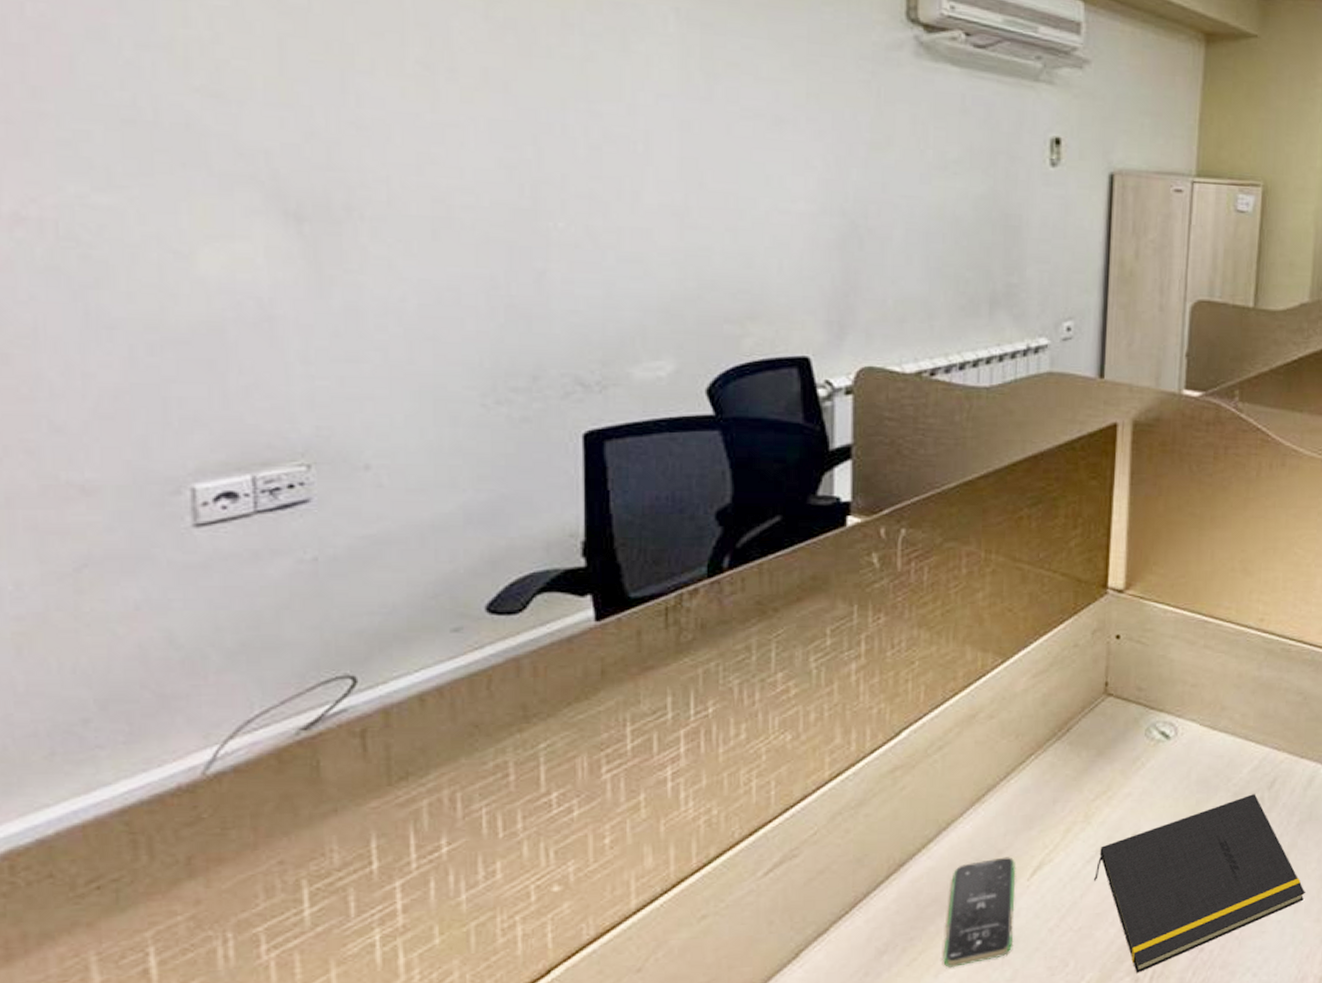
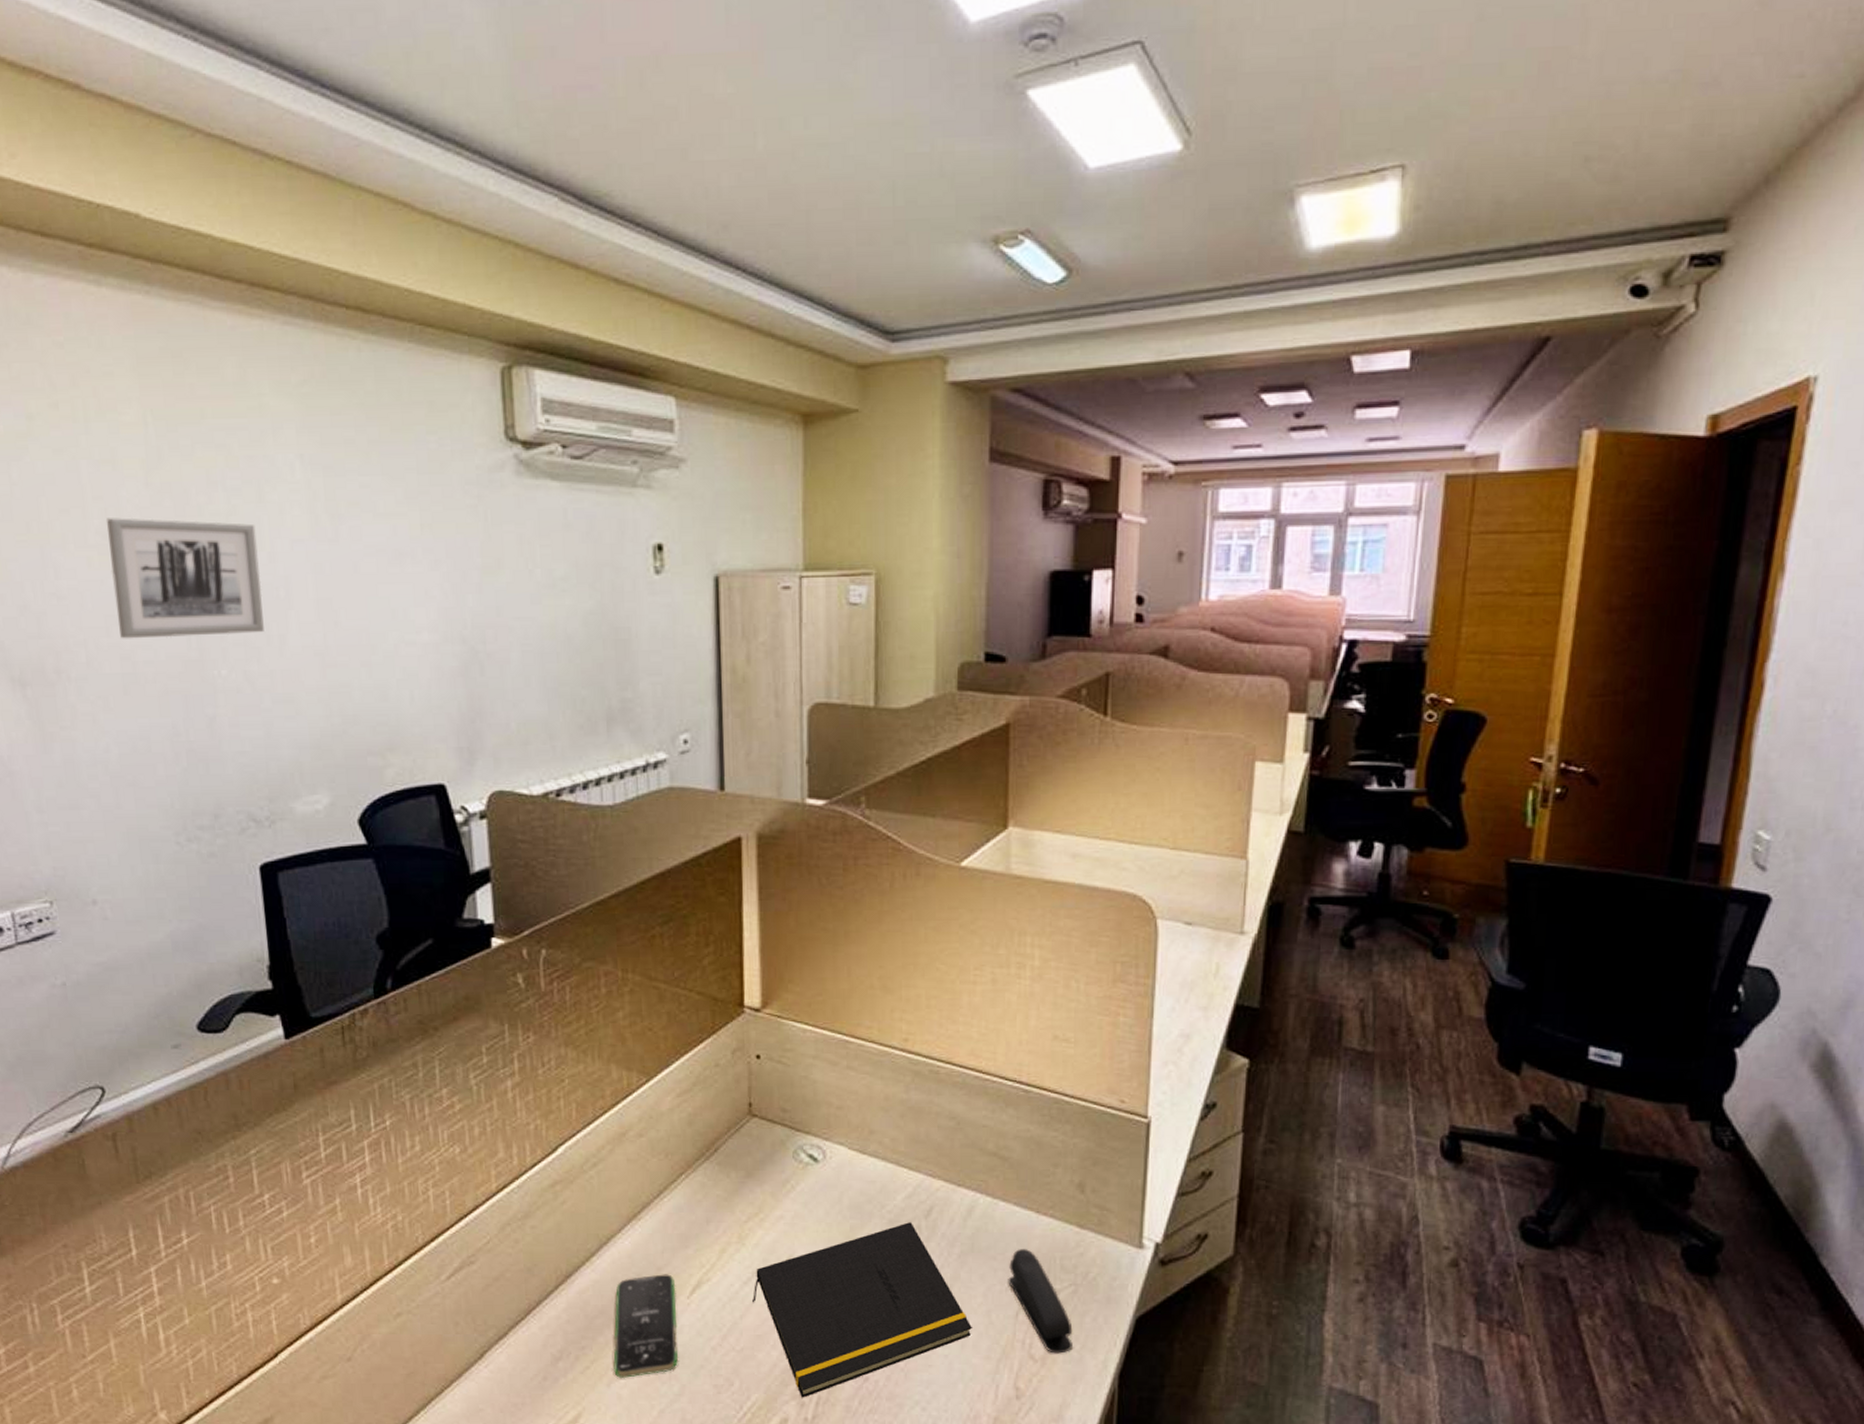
wall art: none [430,48,617,187] -> present [105,518,264,639]

